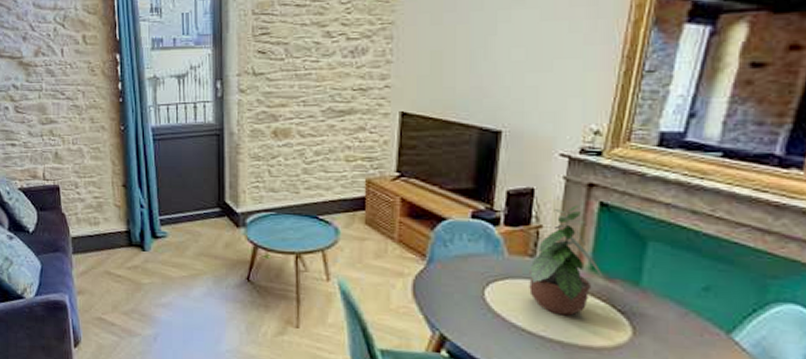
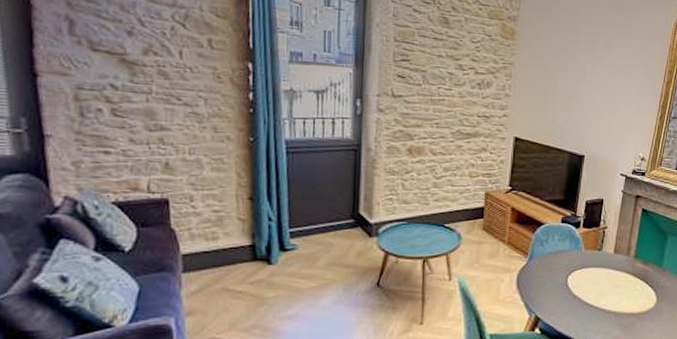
potted plant: present [529,205,605,316] -> none [597,211,643,292]

